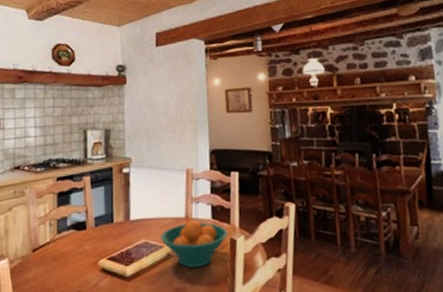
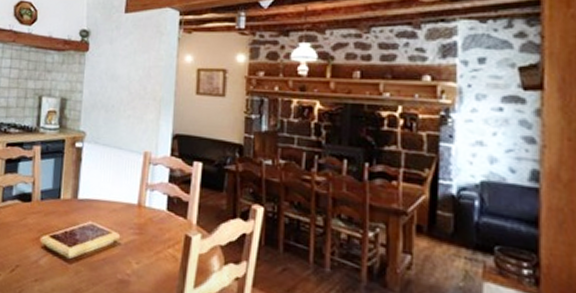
fruit bowl: present [160,220,228,268] -> none [108,209,183,261]

